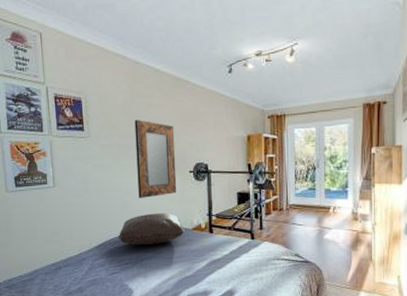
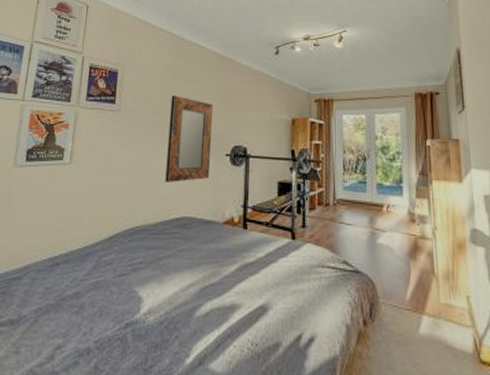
pillow: present [118,213,185,245] -> none [134,201,214,240]

